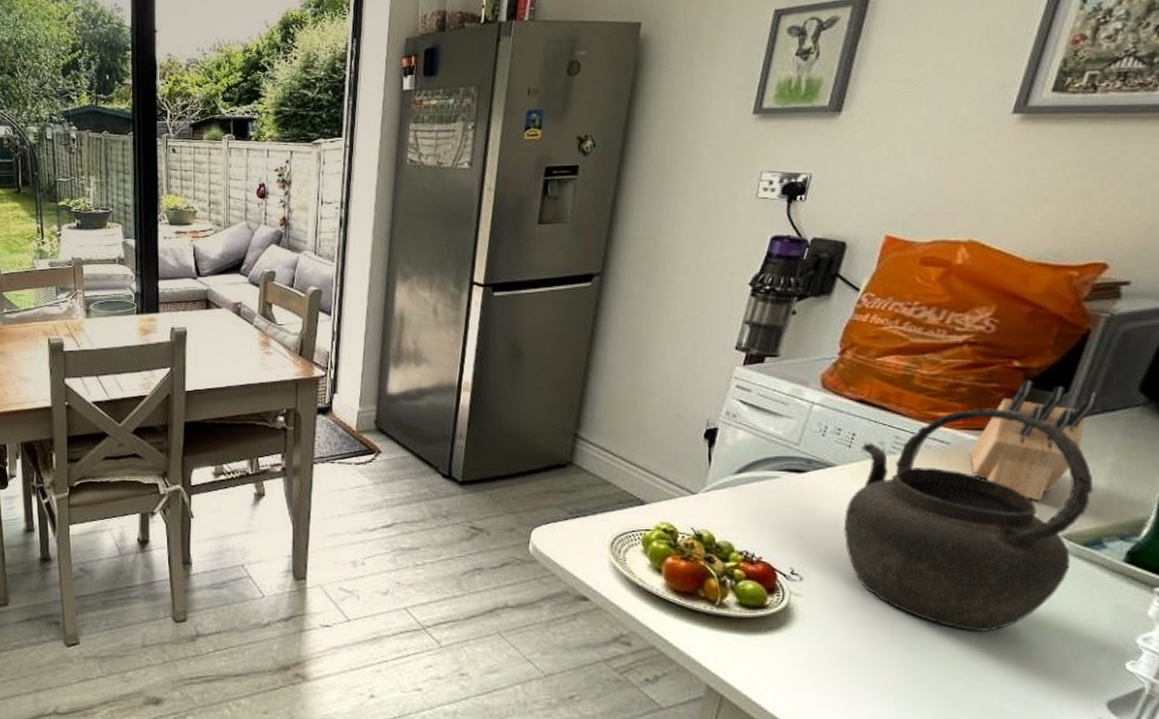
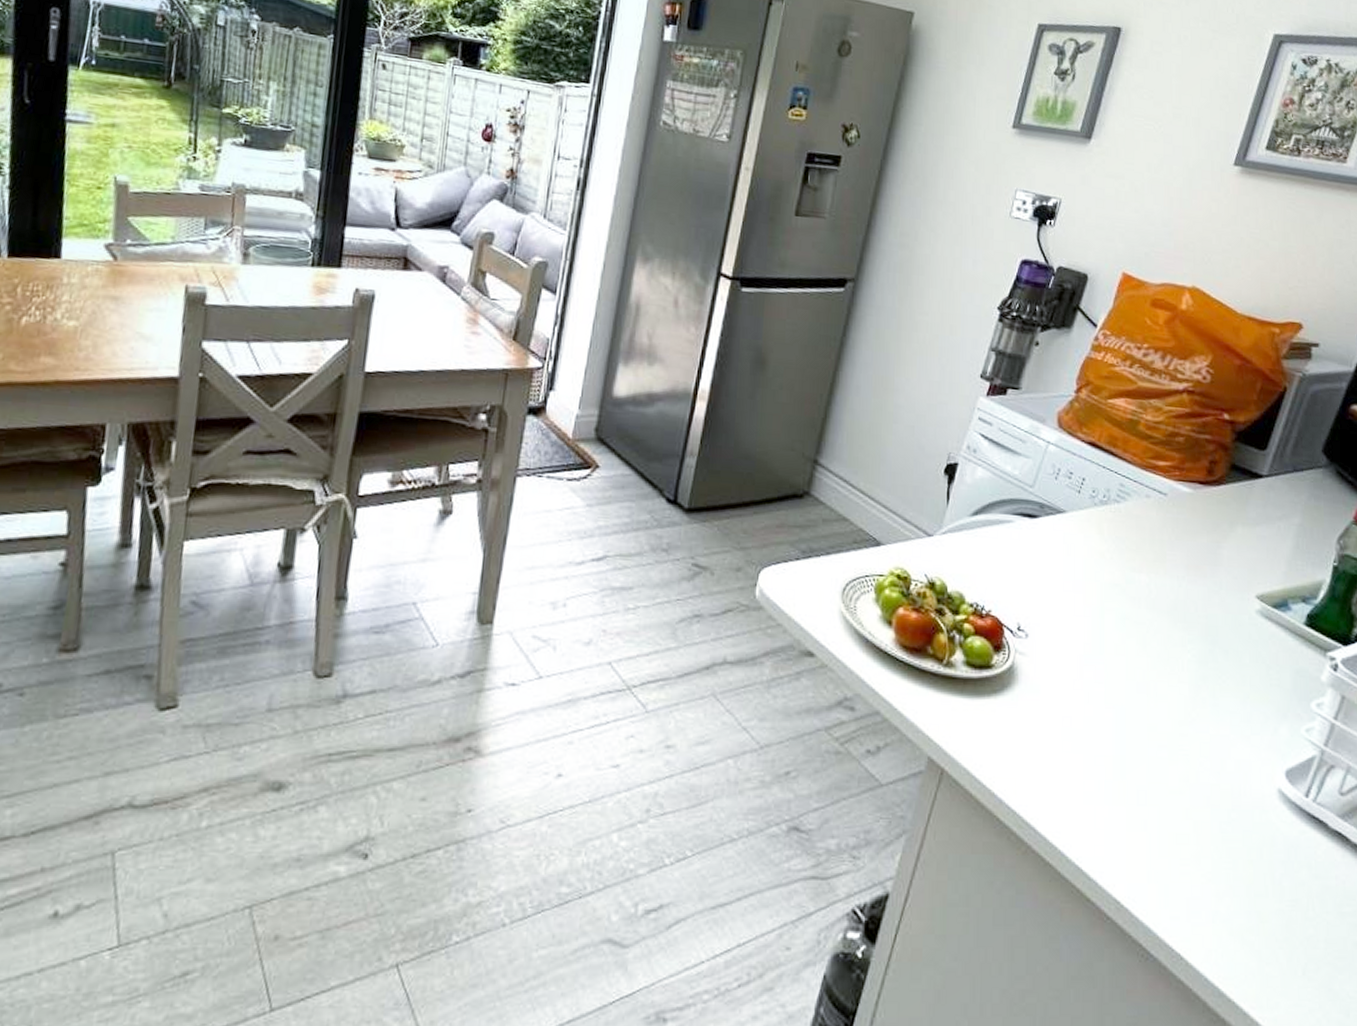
kettle: present [844,408,1093,633] -> none [1069,459,1282,698]
knife block: present [970,380,1099,501] -> none [1184,434,1291,559]

